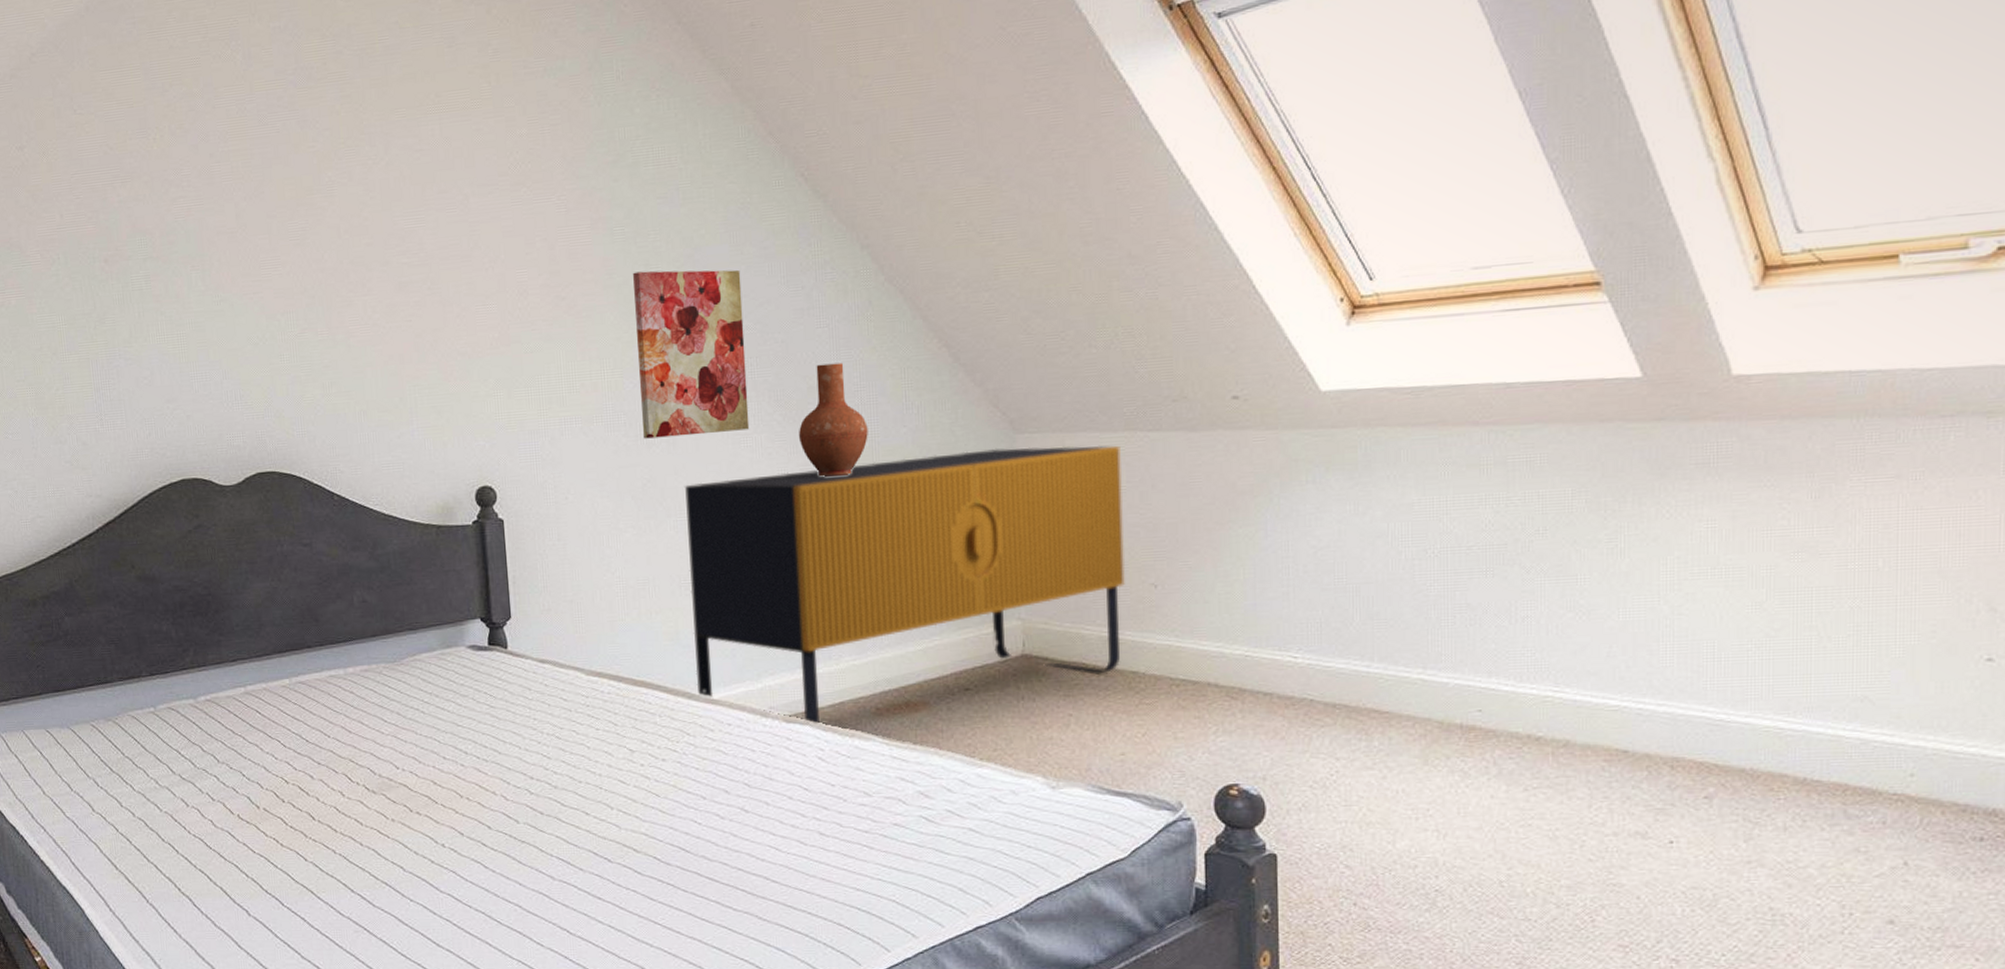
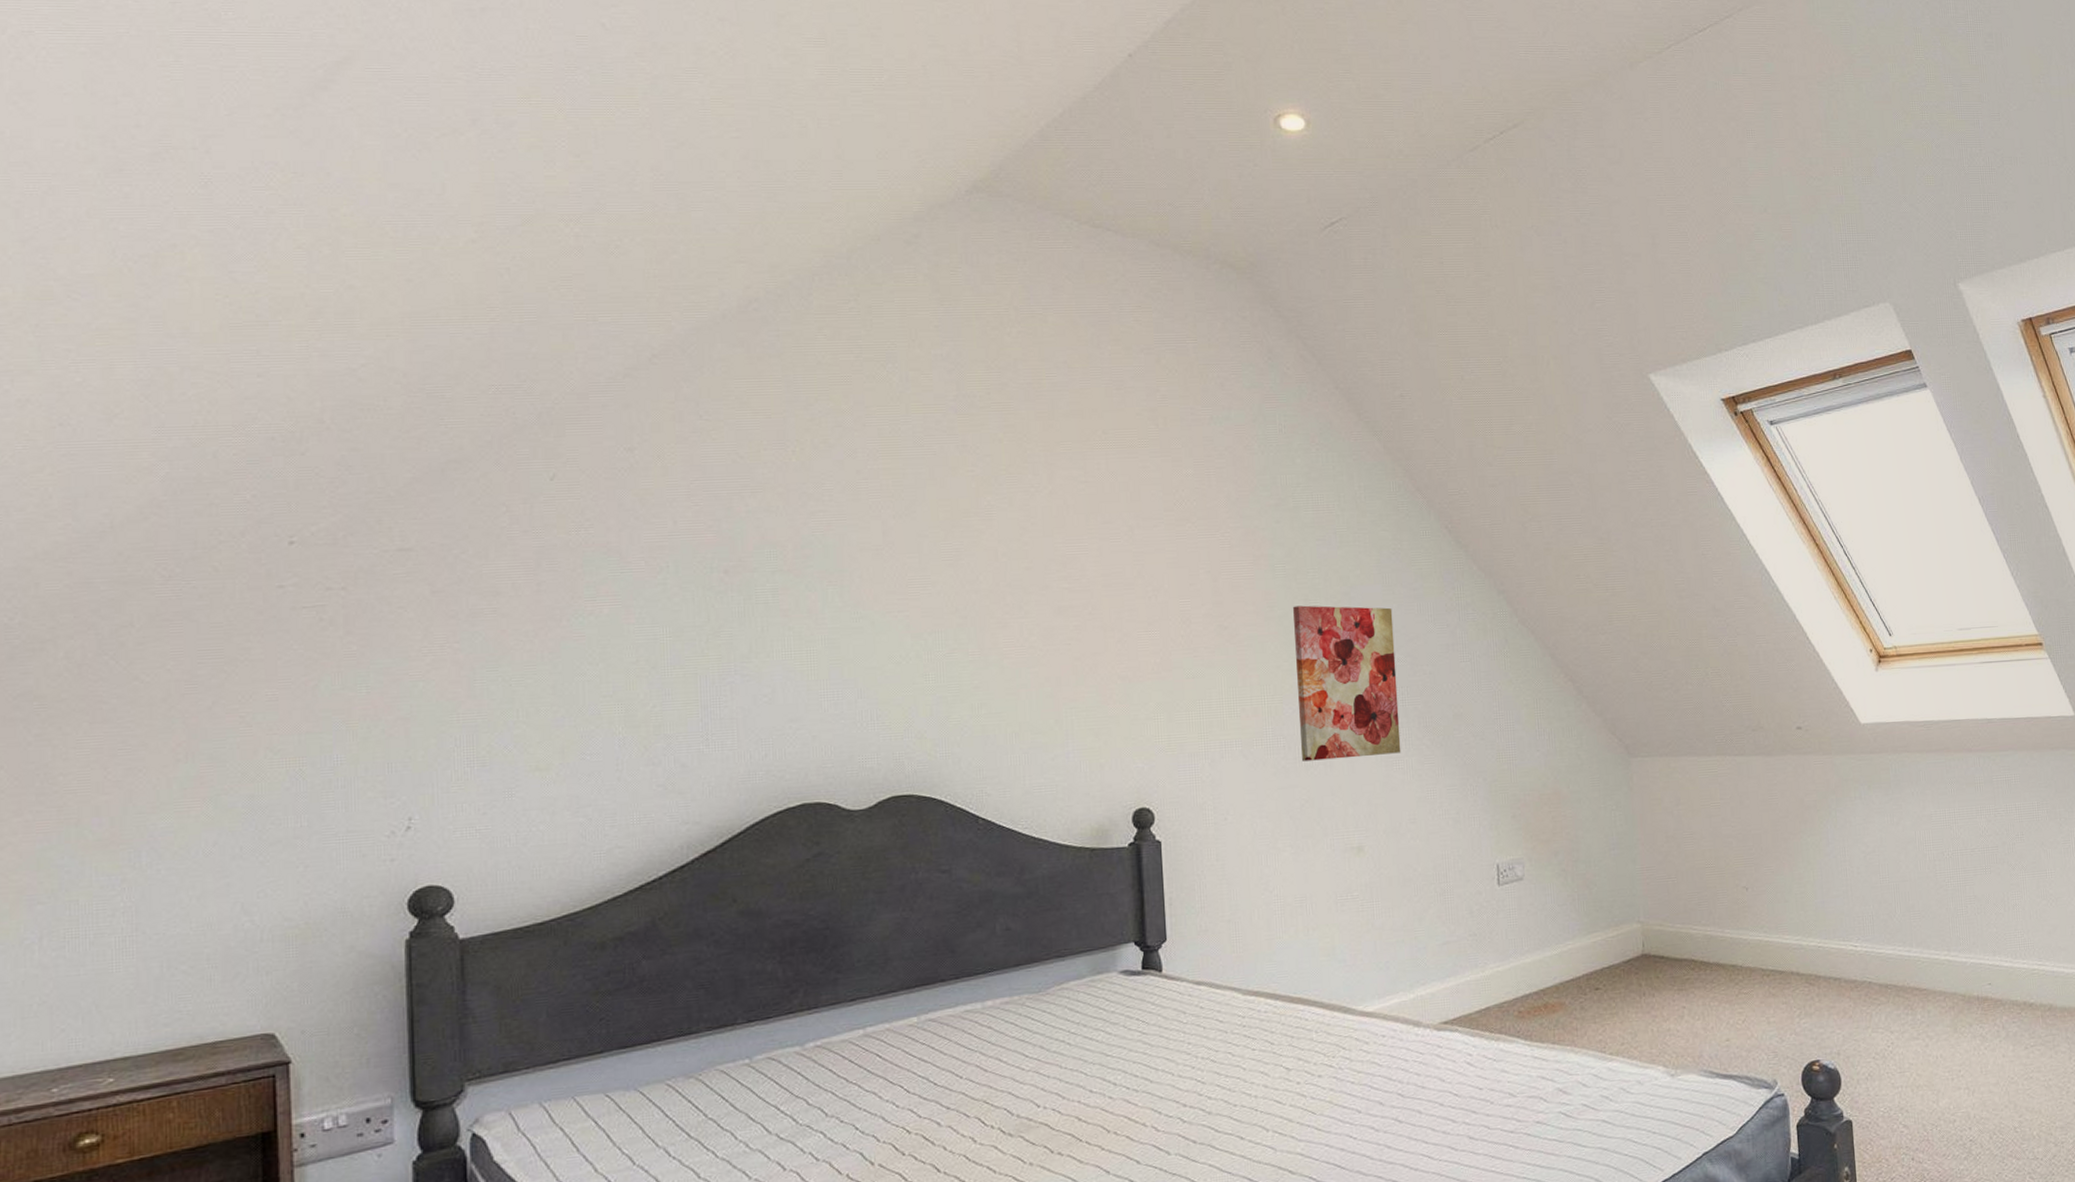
sideboard: present [684,445,1125,724] -> none [1340,767,1723,1030]
vase: present [799,362,868,477] -> none [1446,693,1507,797]

